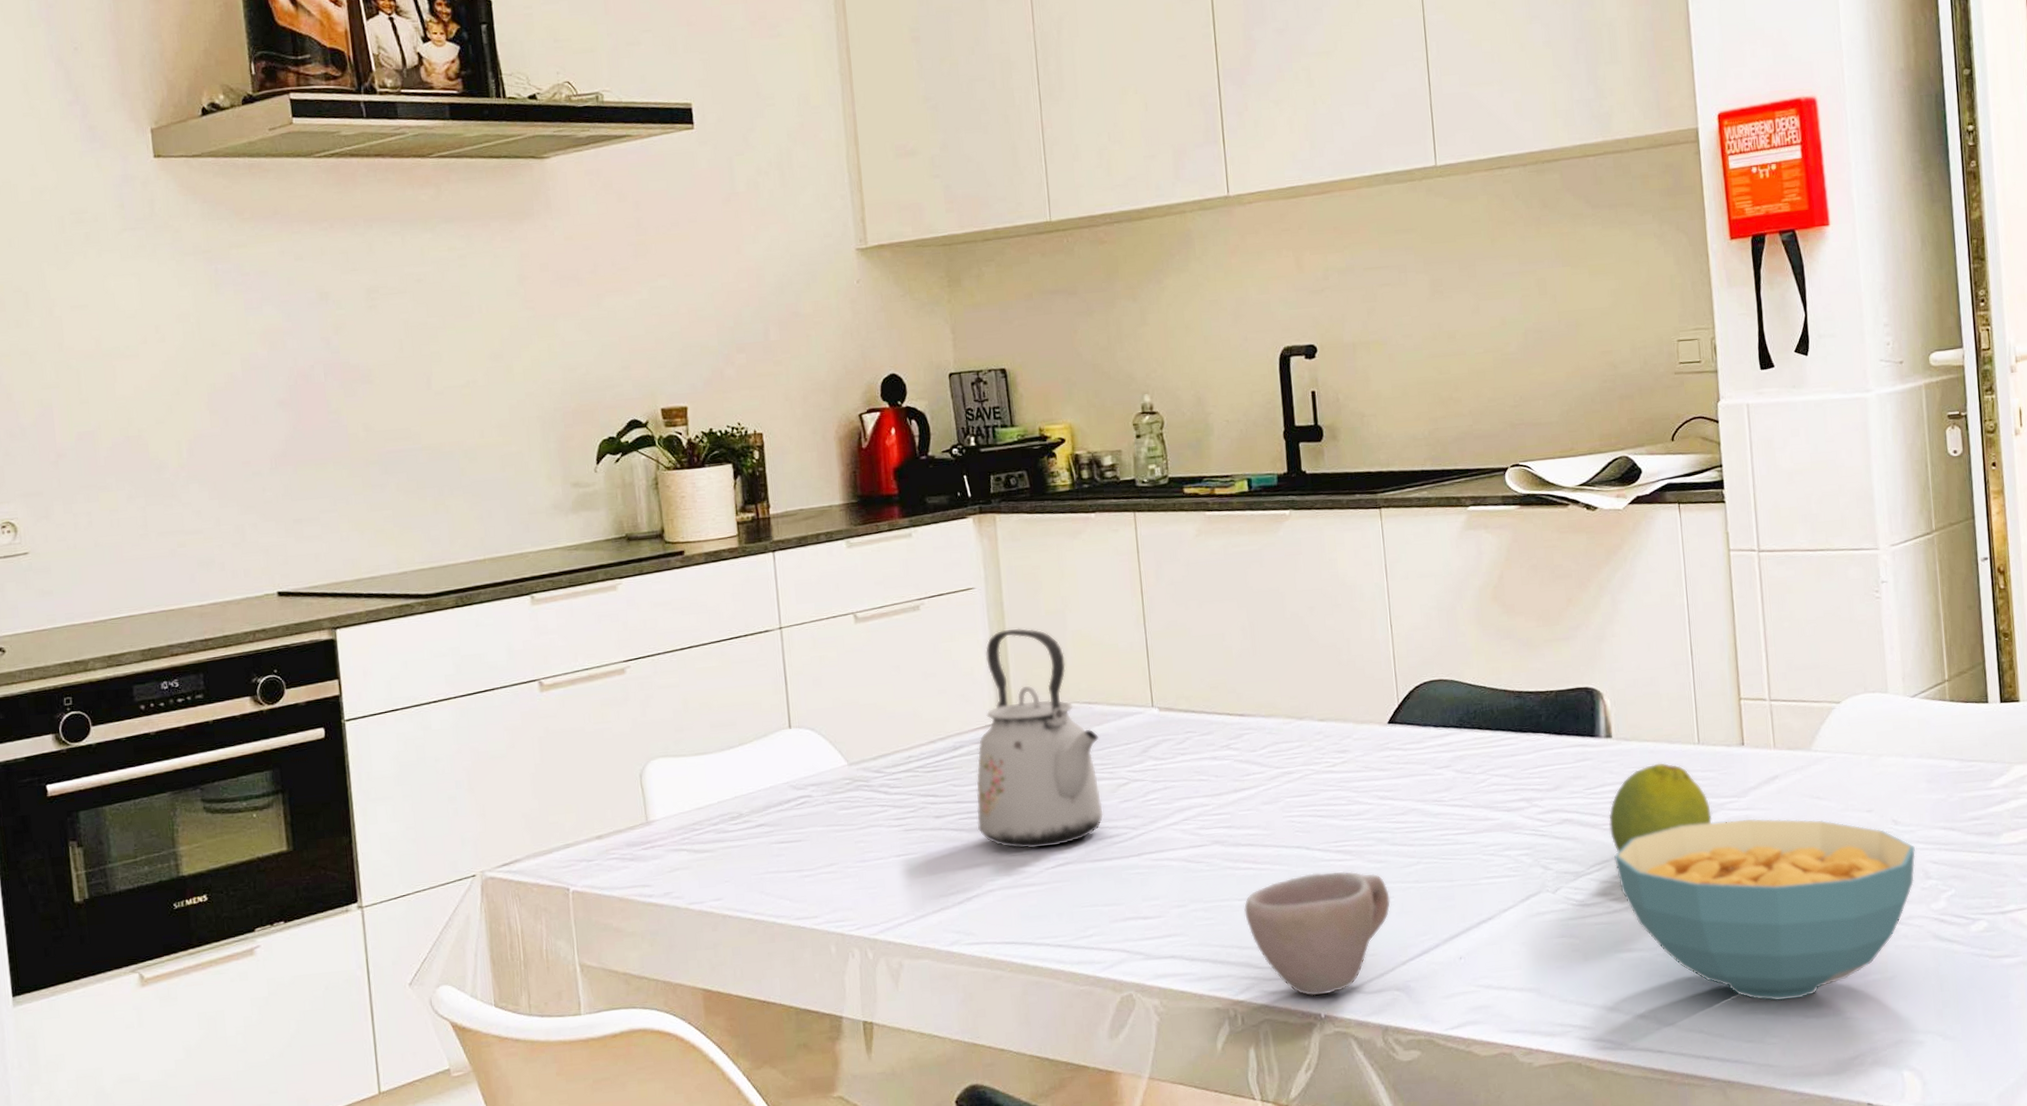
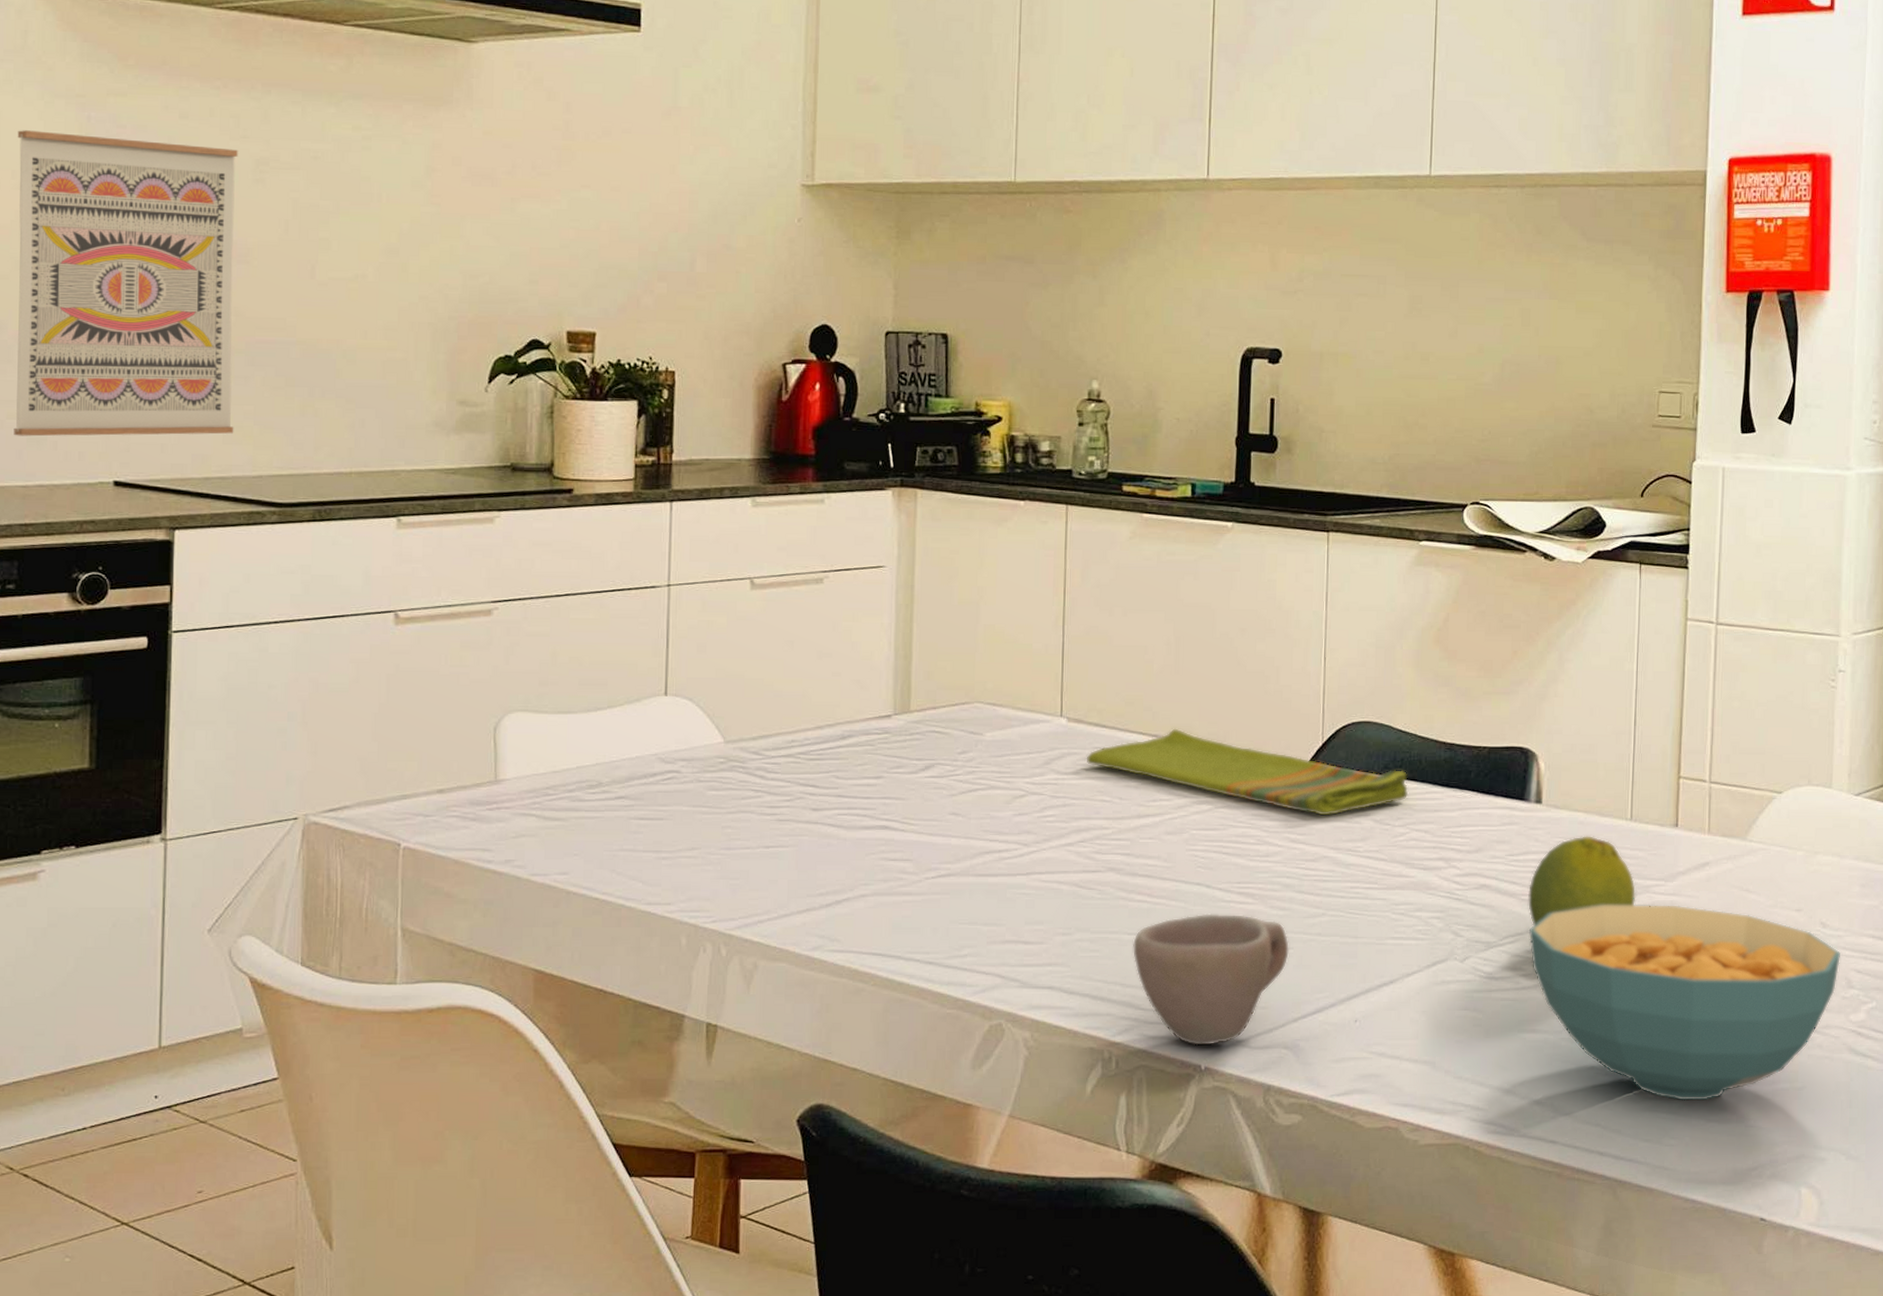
wall art: none [156,282,377,562] -> present [13,130,238,437]
kettle: present [976,628,1103,848] -> none [856,615,1000,855]
dish towel: none [1181,706,1485,772] -> present [1087,728,1409,816]

